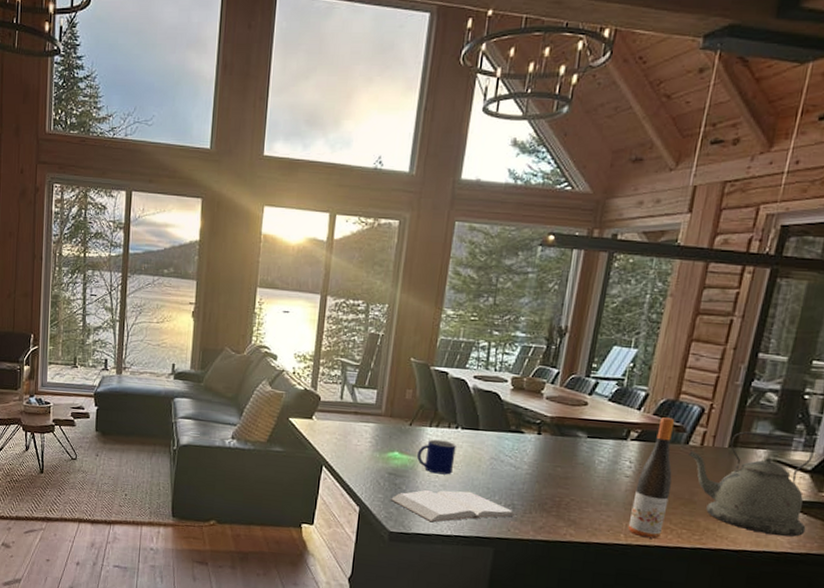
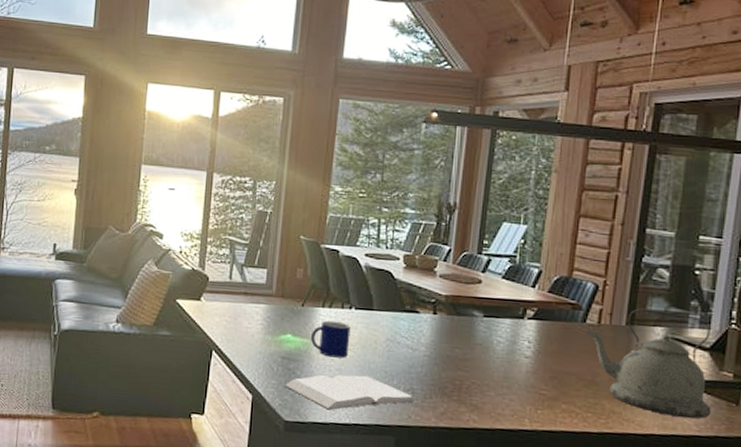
wine bottle: present [628,417,675,539] -> none [532,295,572,424]

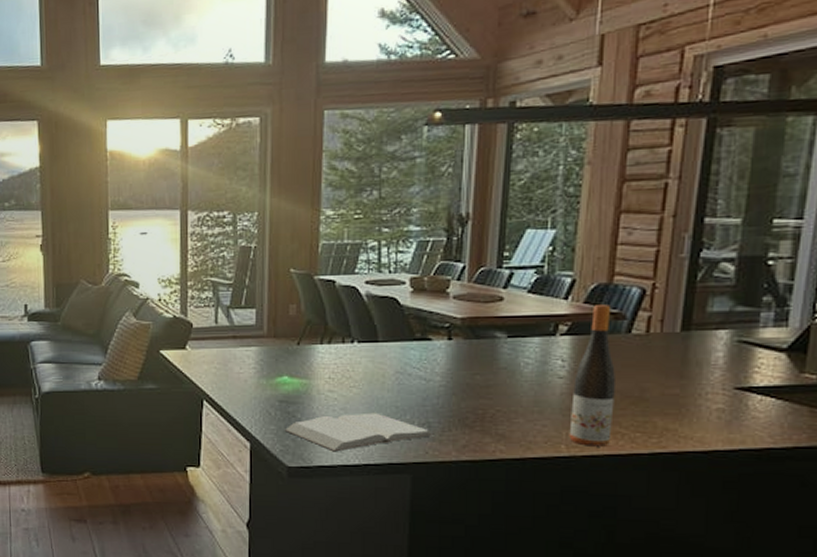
mug: present [310,320,351,358] -> none [309,357,354,396]
wine bottle: none [532,295,572,424] -> present [569,305,615,447]
kettle: present [587,308,712,419] -> none [633,310,790,429]

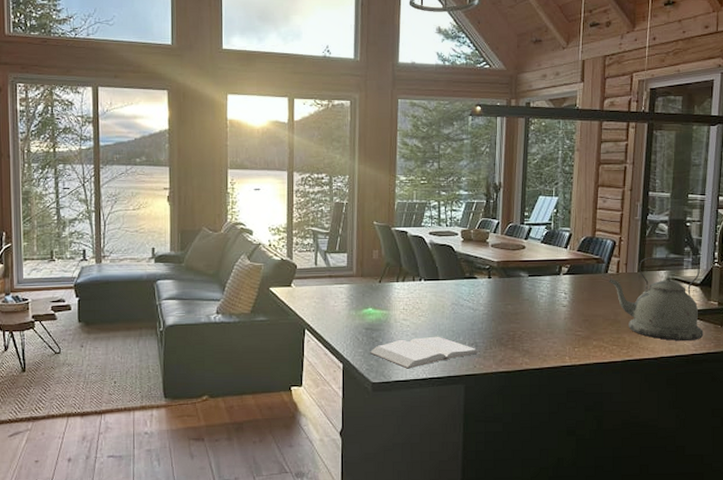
wine bottle: present [569,305,615,447] -> none [570,252,599,357]
kettle: none [633,310,790,429] -> present [609,257,704,341]

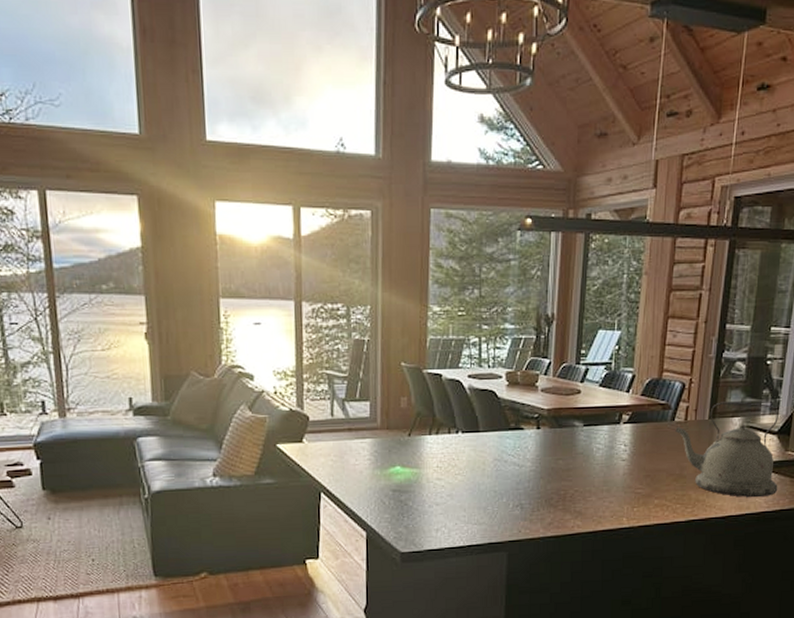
book: present [369,336,480,369] -> none [397,497,526,536]

